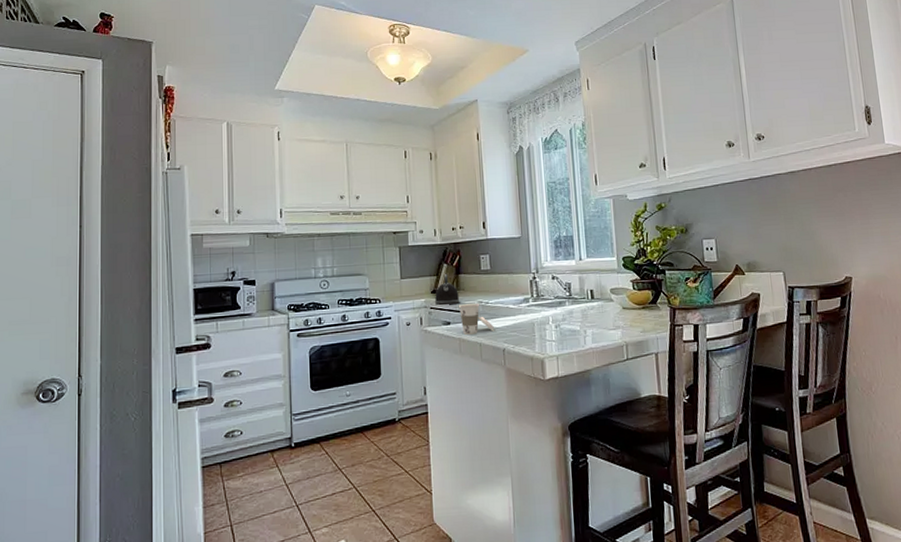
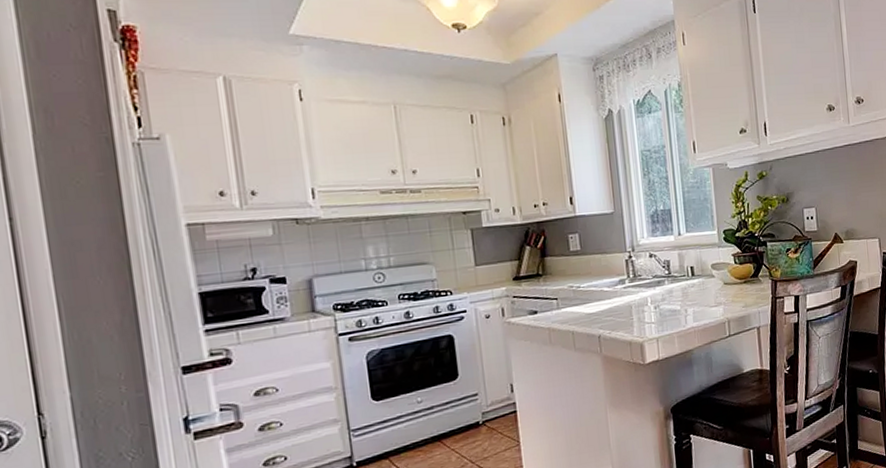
kettle: present [434,273,460,306] -> none [517,256,548,294]
cup: present [458,303,494,336] -> none [545,288,588,324]

